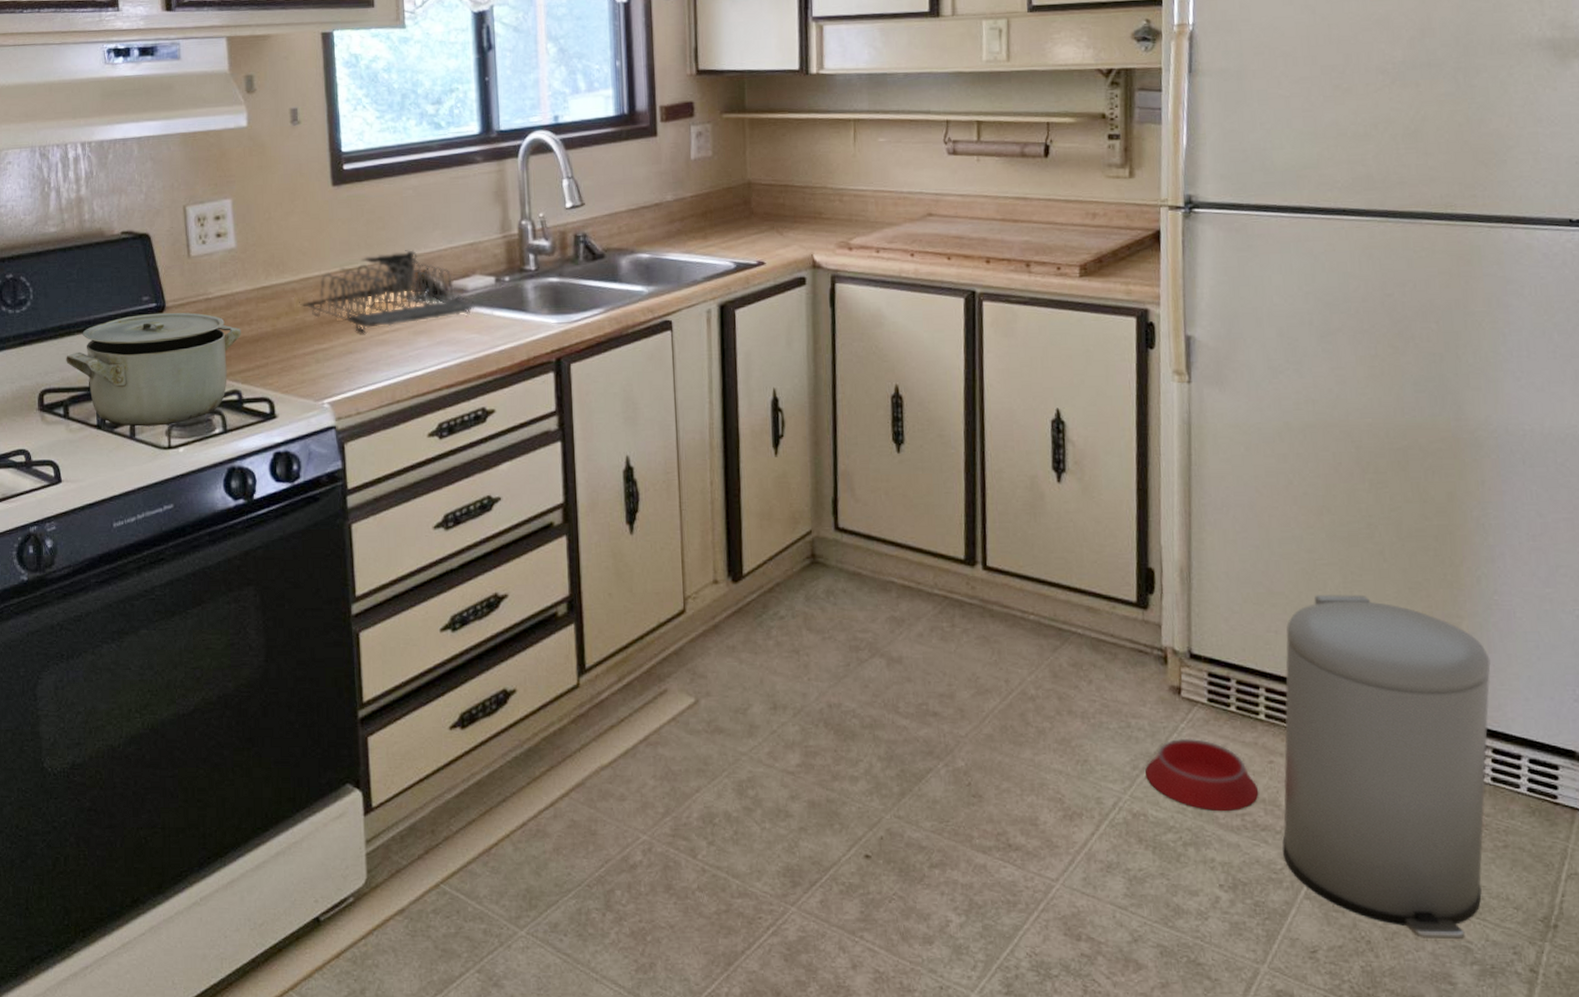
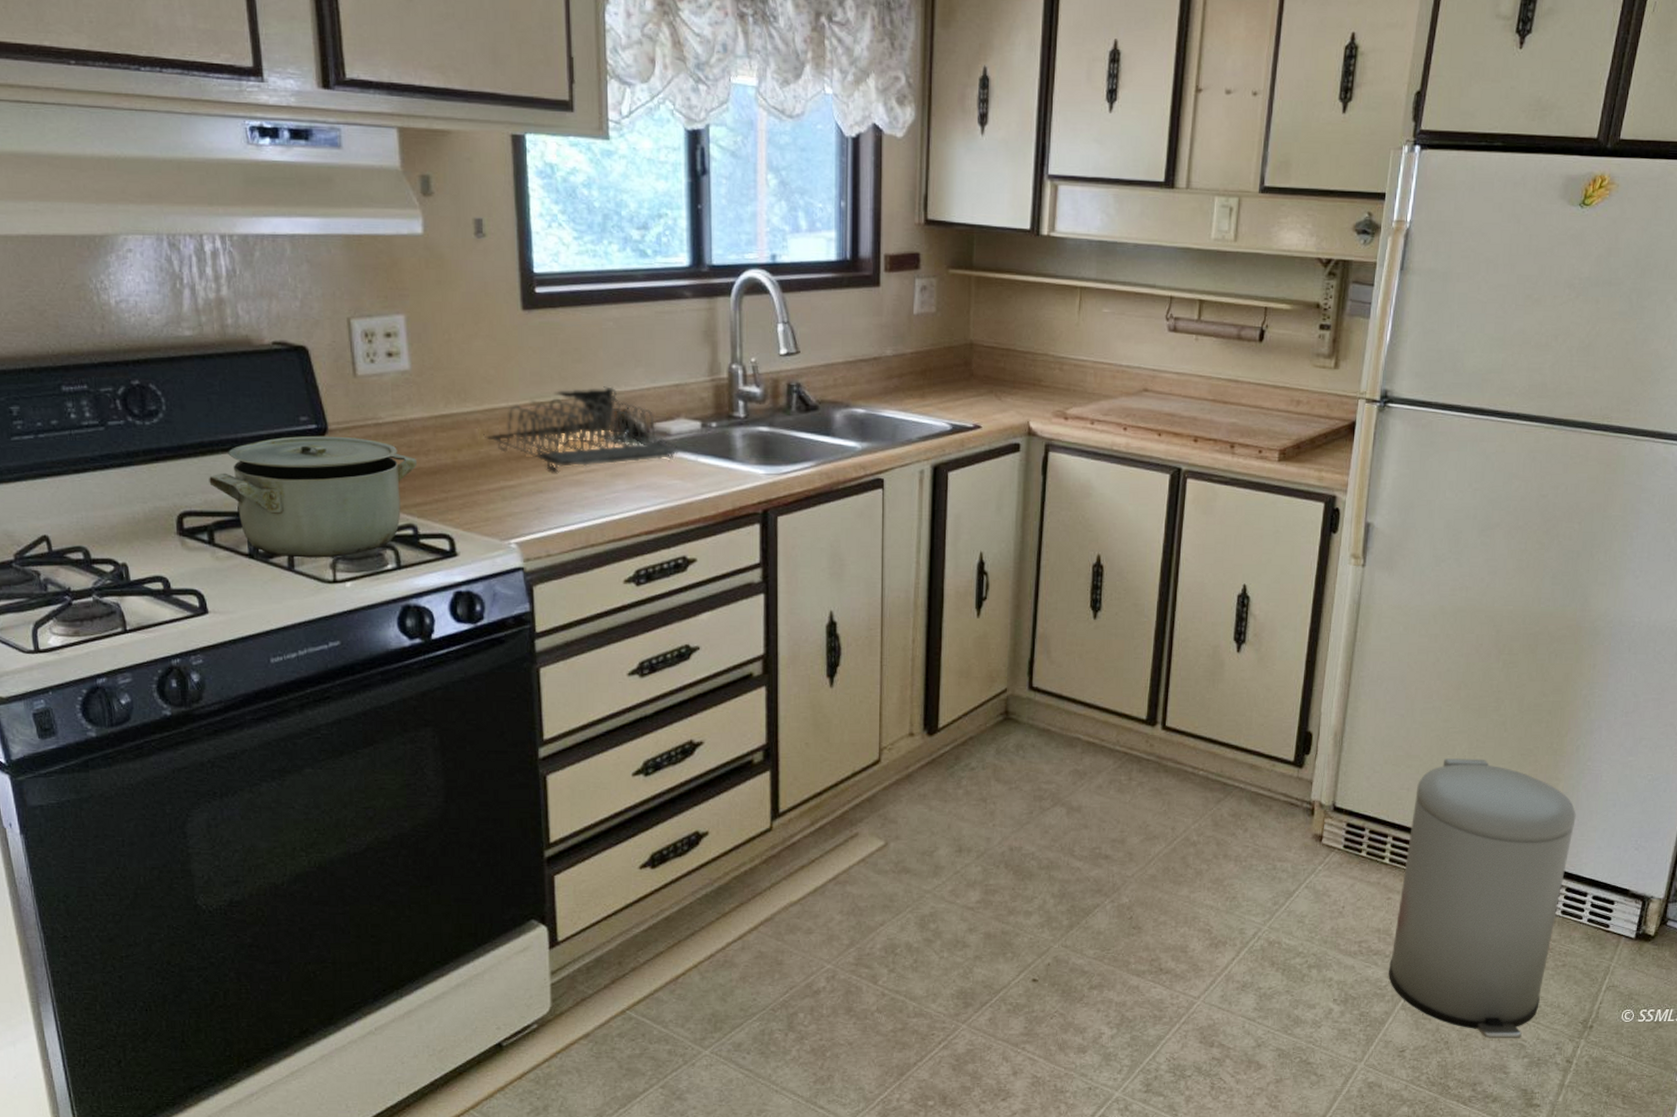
pet bowl: present [1145,738,1259,811] -> none [1284,878,1376,939]

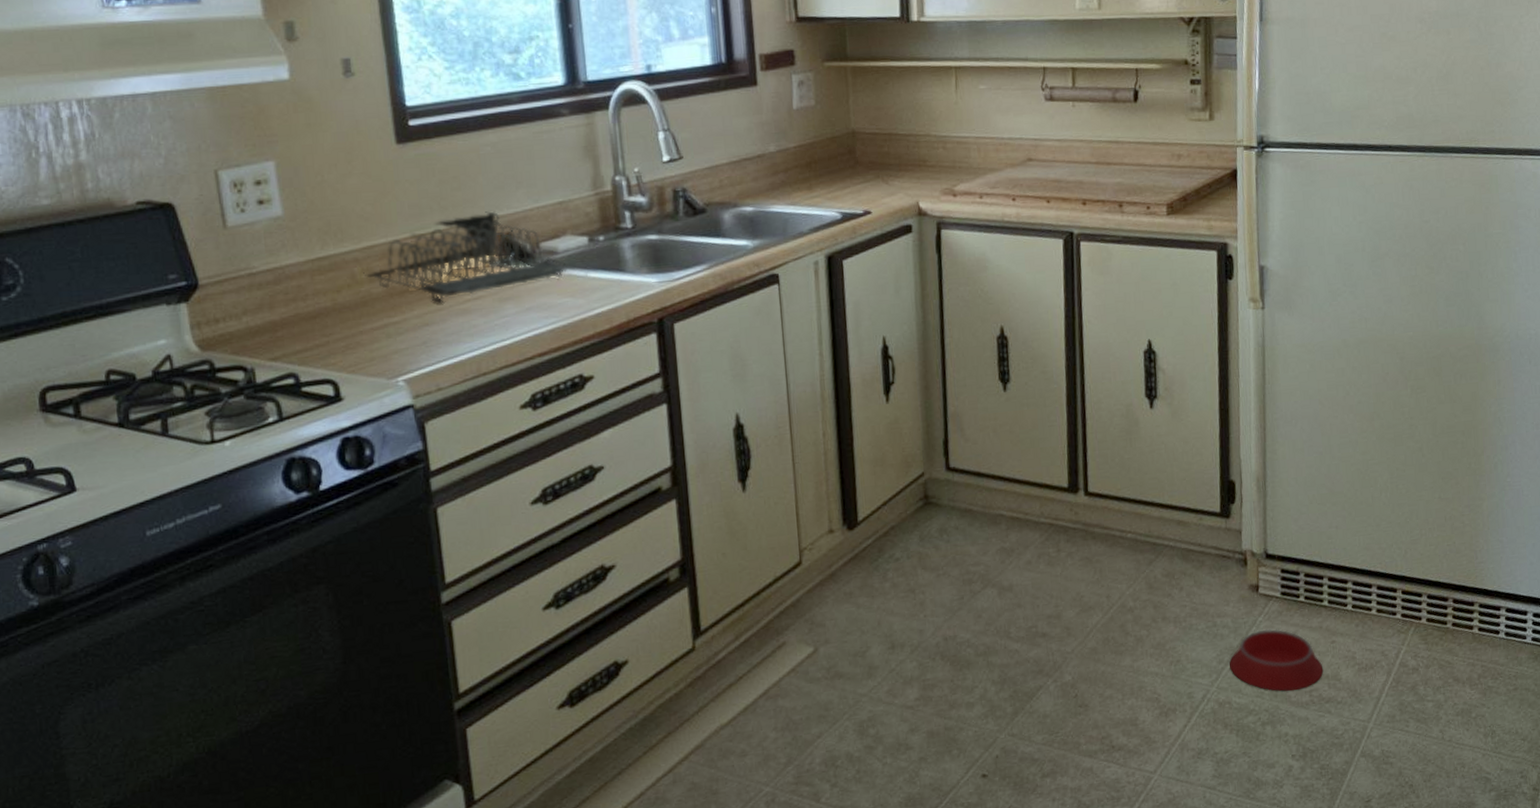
saucepan: present [209,435,417,558] -> none [73,290,295,422]
pet bowl: none [1284,878,1376,939] -> present [1229,629,1324,691]
pedal bin: present [1389,758,1576,1039] -> none [1343,487,1505,776]

